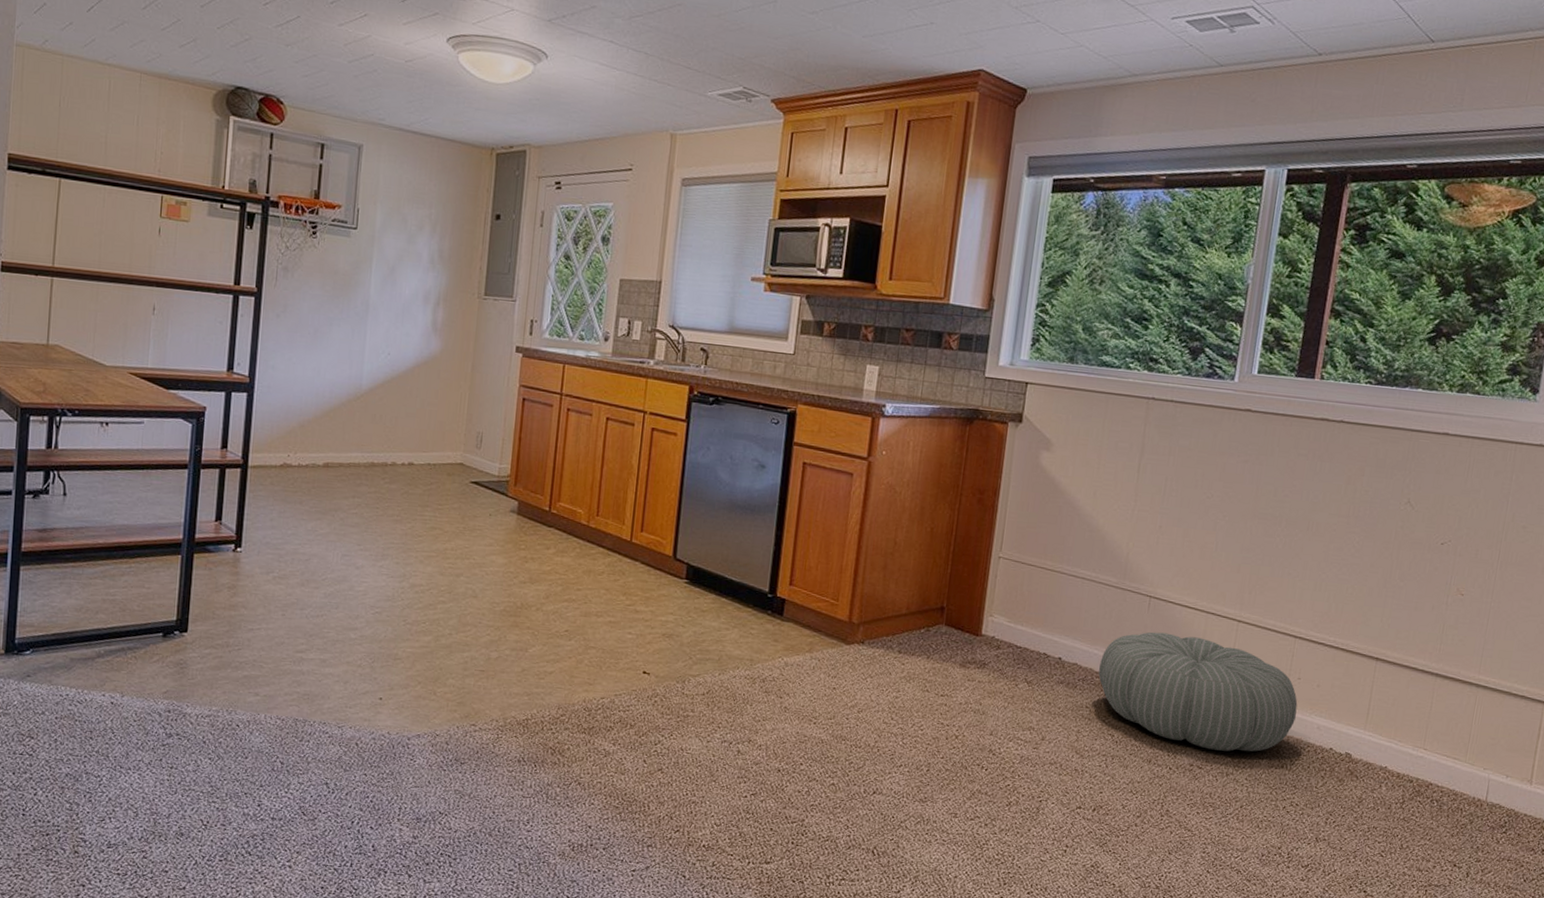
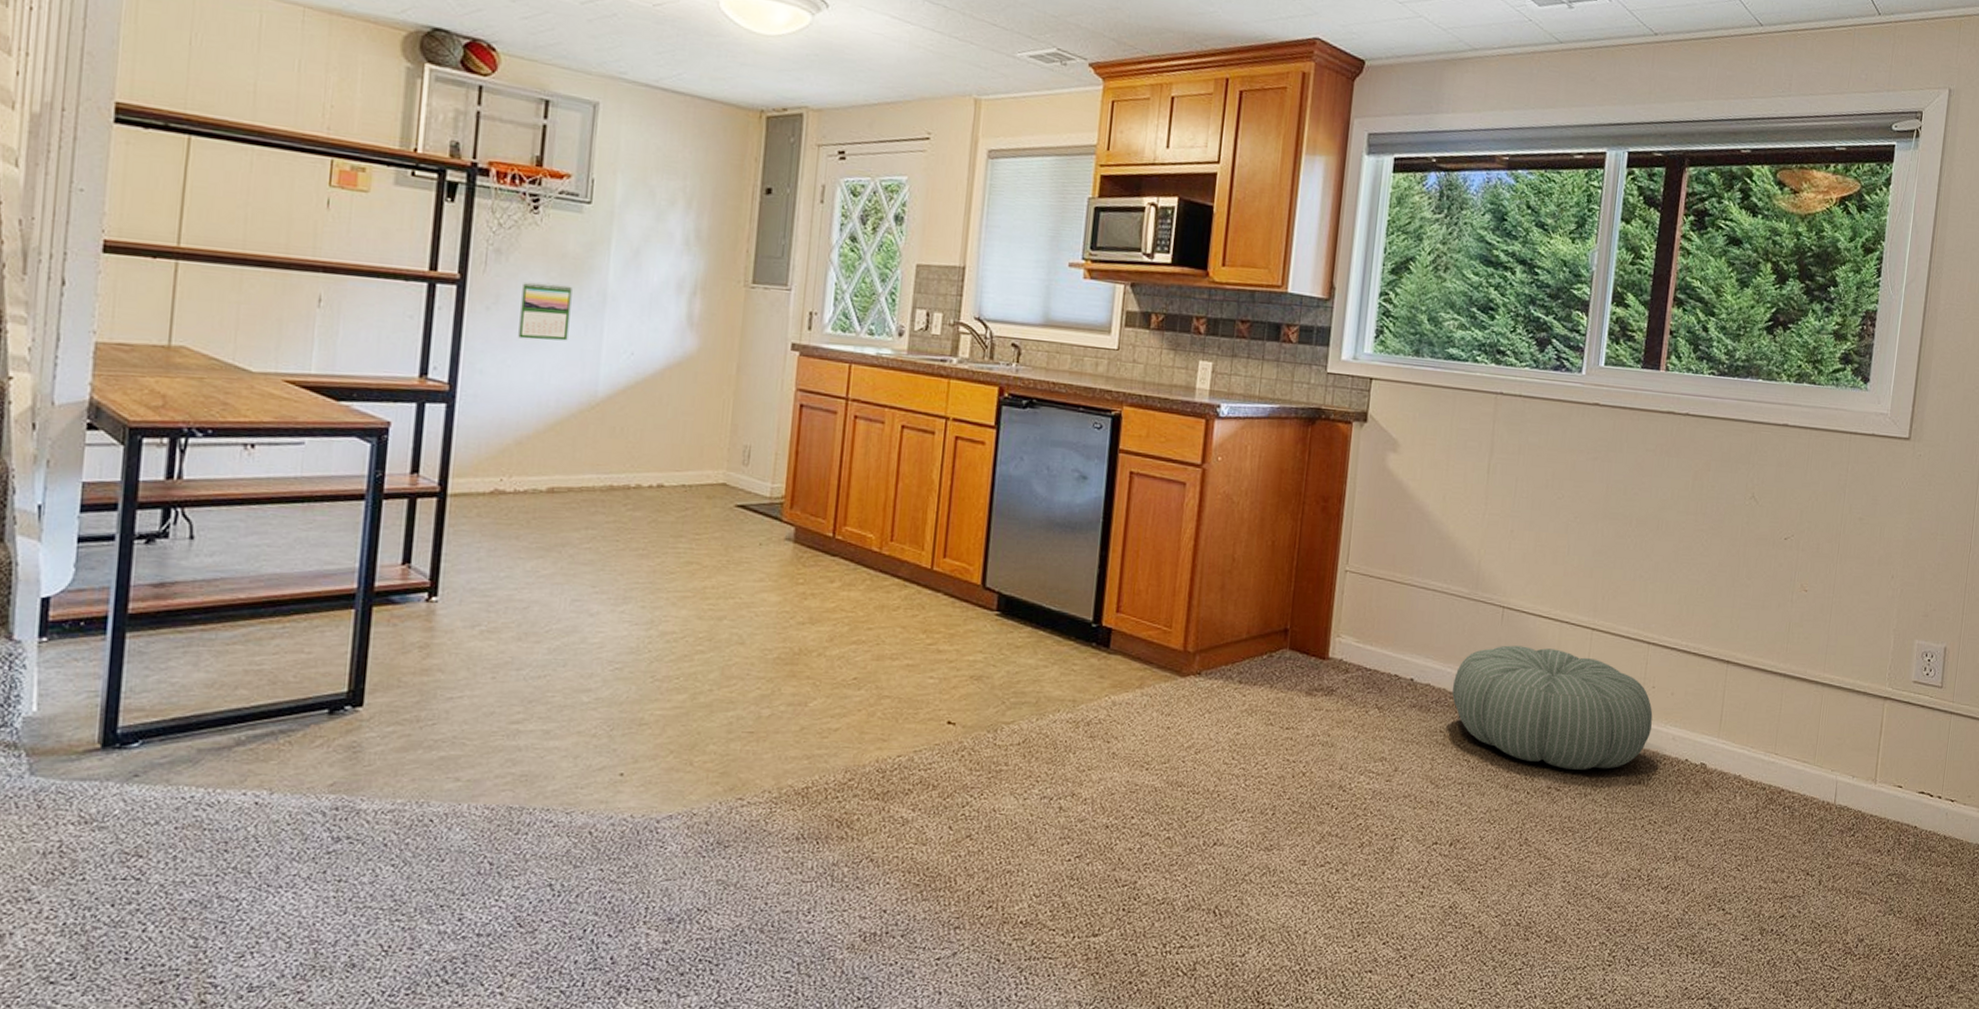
calendar: none [301,294,343,343] -> present [518,282,573,341]

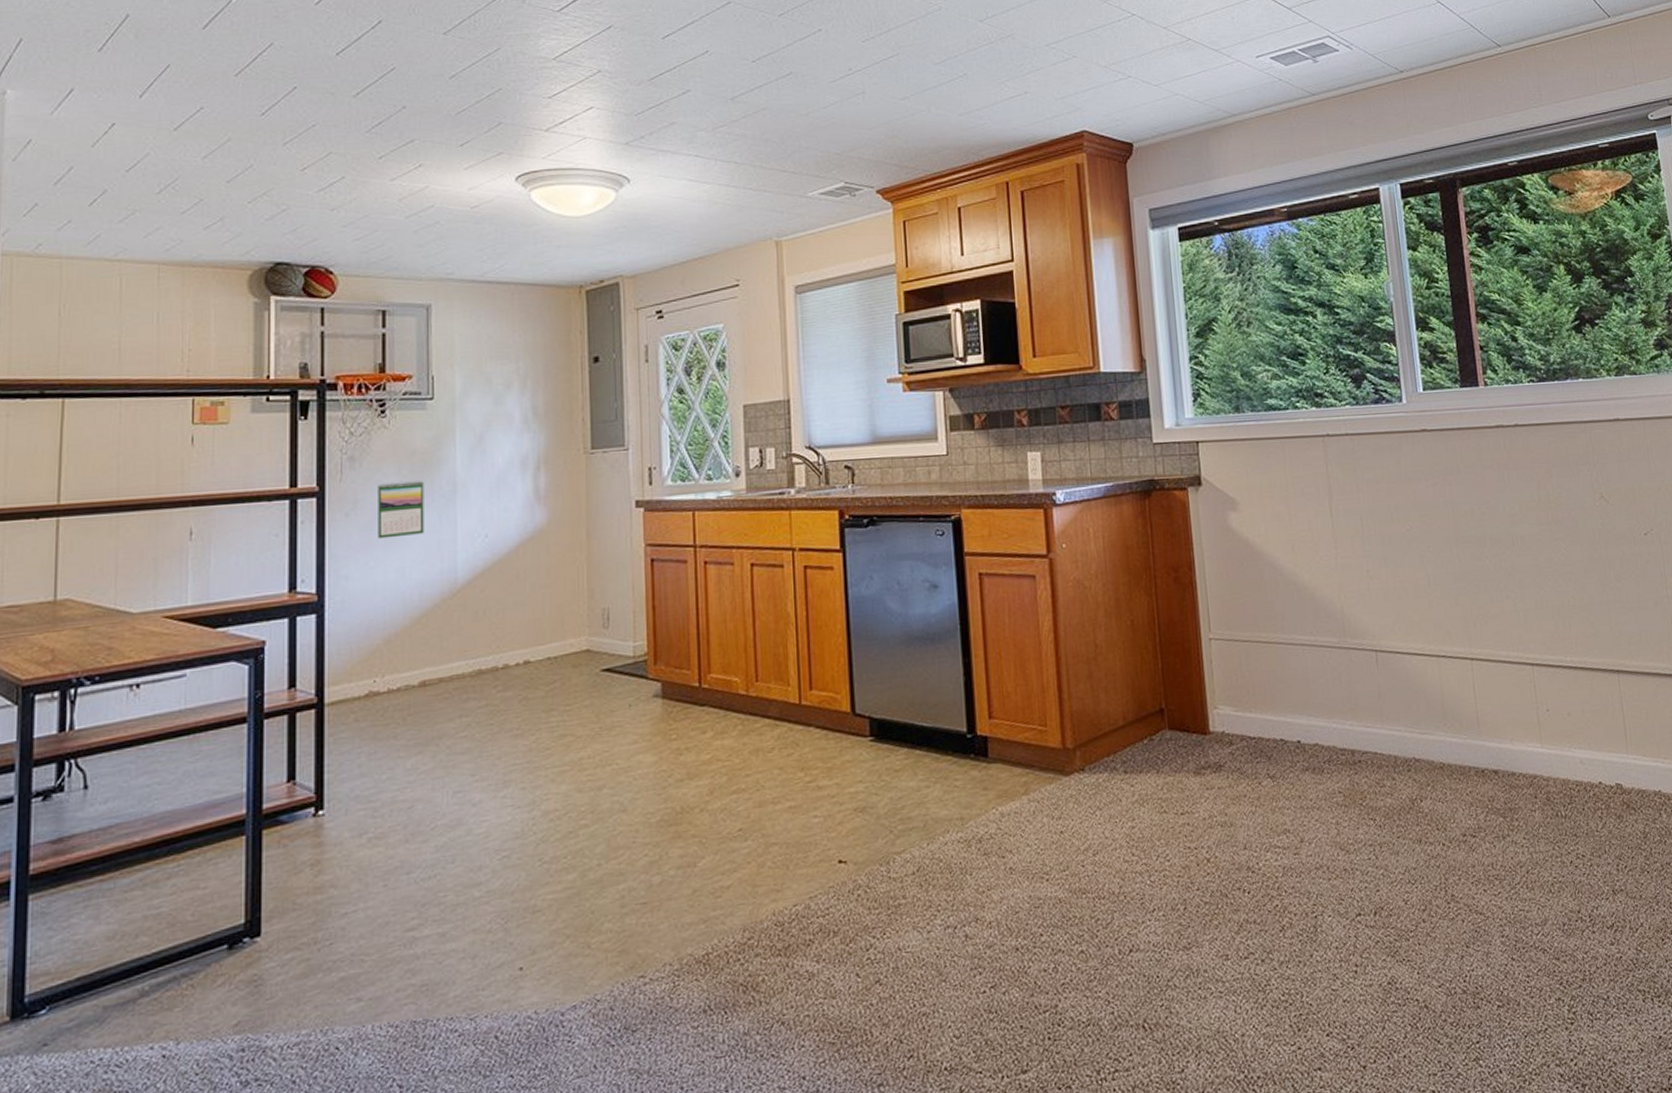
pouf: present [1452,645,1653,770] -> none [1341,686,1556,813]

